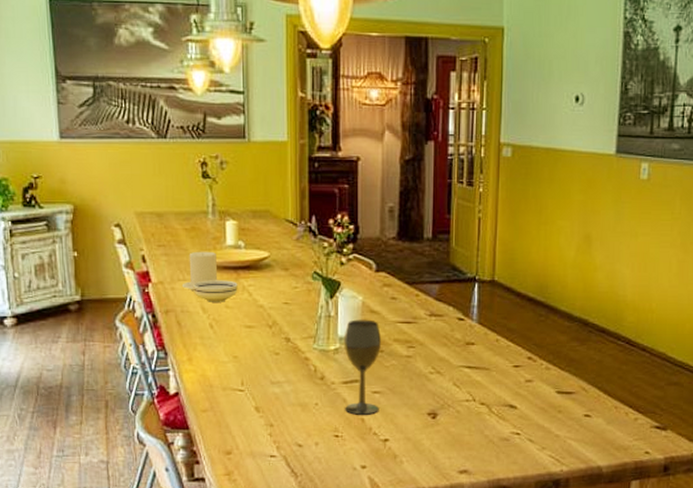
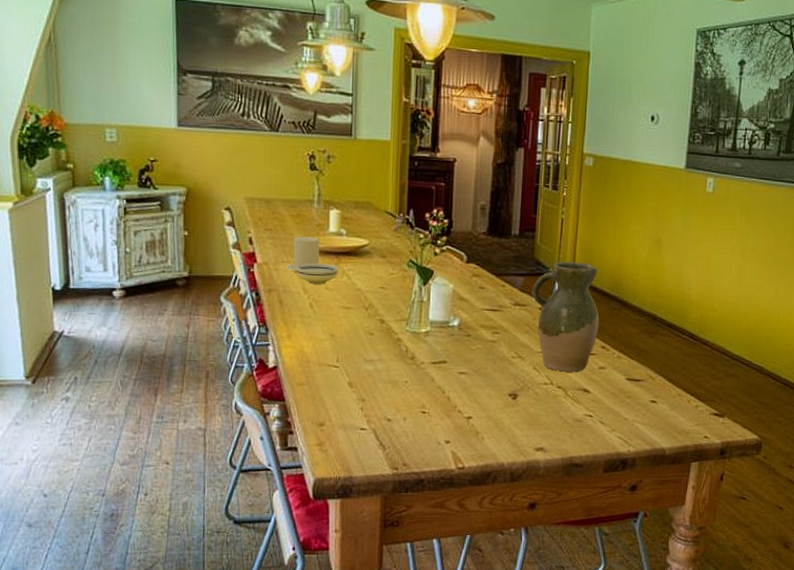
wine glass: present [344,319,382,415] -> none [433,305,470,394]
pitcher: none [447,265,524,387] -> present [531,261,600,372]

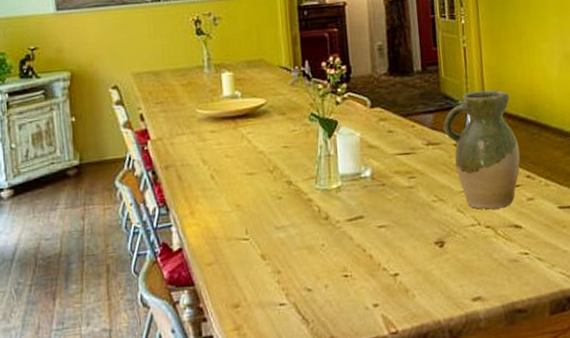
candle: present [285,236,320,273] -> none [180,103,217,145]
bowl: present [296,263,338,284] -> none [192,130,237,154]

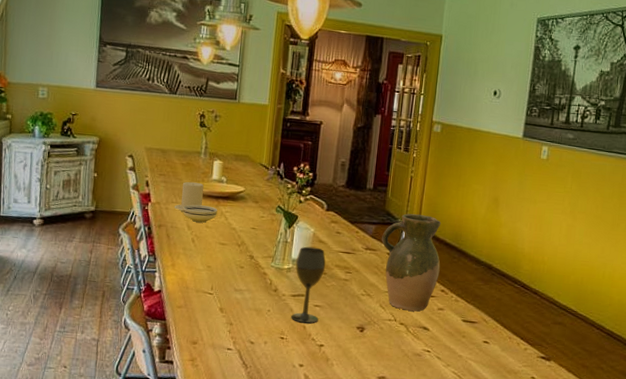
candle: none [180,103,217,145] -> present [174,181,204,213]
bowl: none [192,130,237,154] -> present [182,204,218,223]
wine glass: none [345,154,387,252] -> present [291,246,326,324]

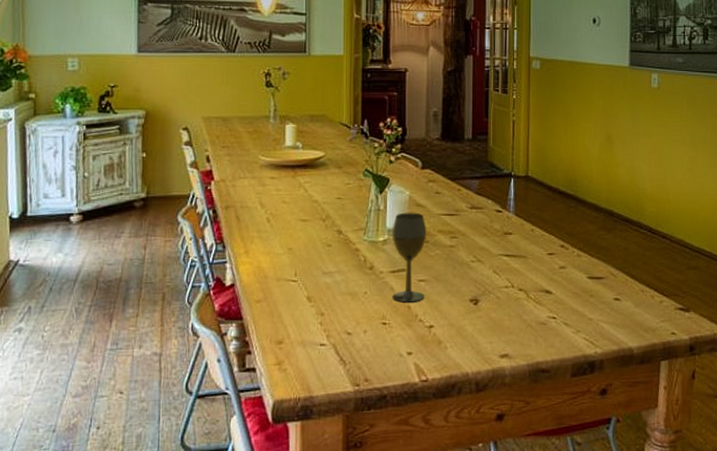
candle: present [174,181,204,213] -> none [242,151,277,189]
bowl: present [182,204,218,223] -> none [253,178,295,198]
pitcher: present [381,213,442,312] -> none [487,163,557,274]

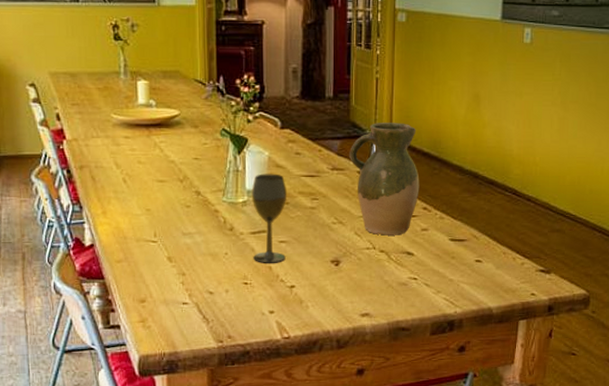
pitcher: none [487,163,557,274] -> present [348,123,420,236]

